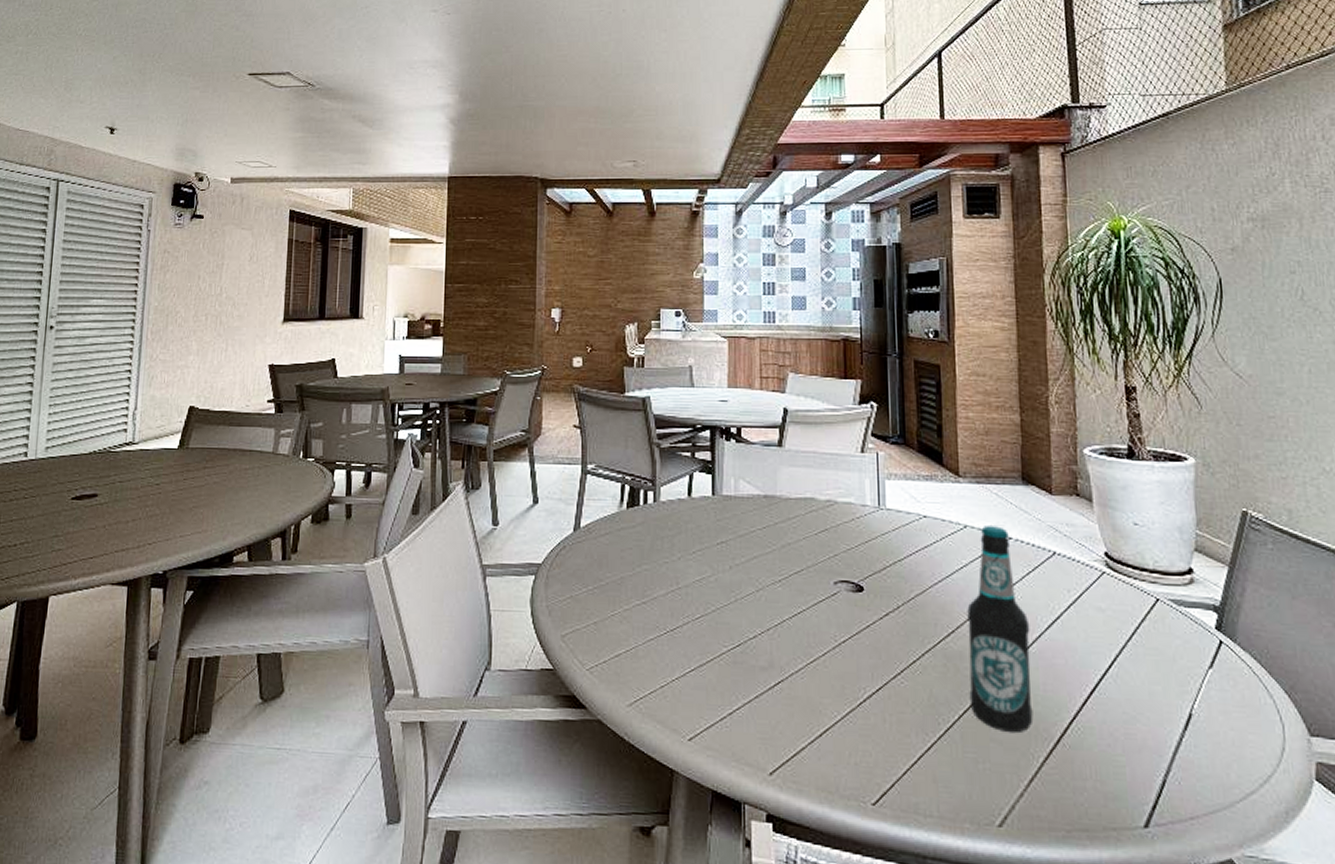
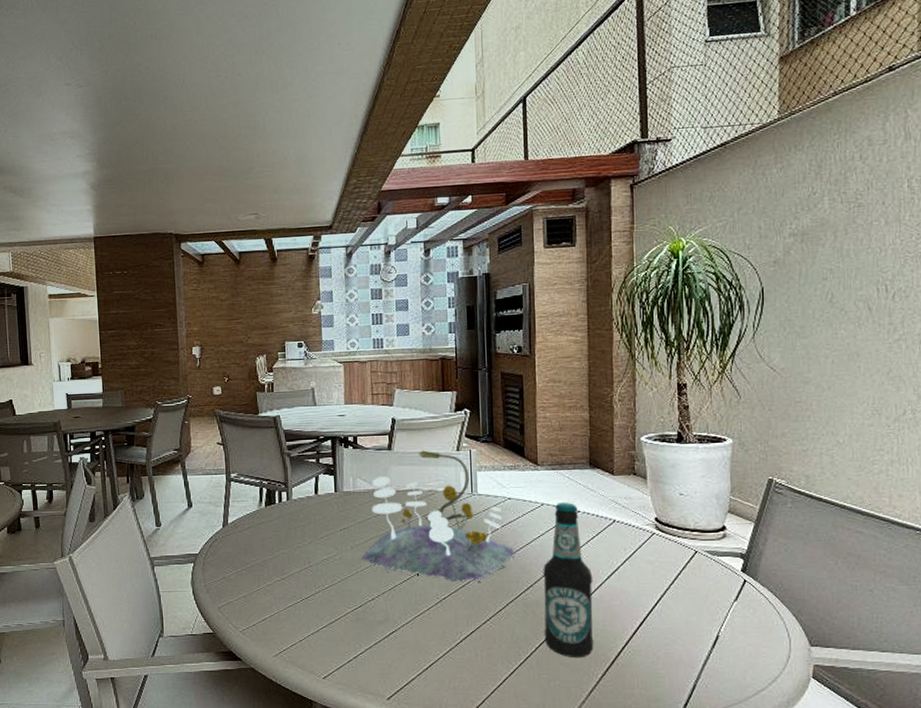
plant: none [743,449,934,623] -> present [362,450,516,583]

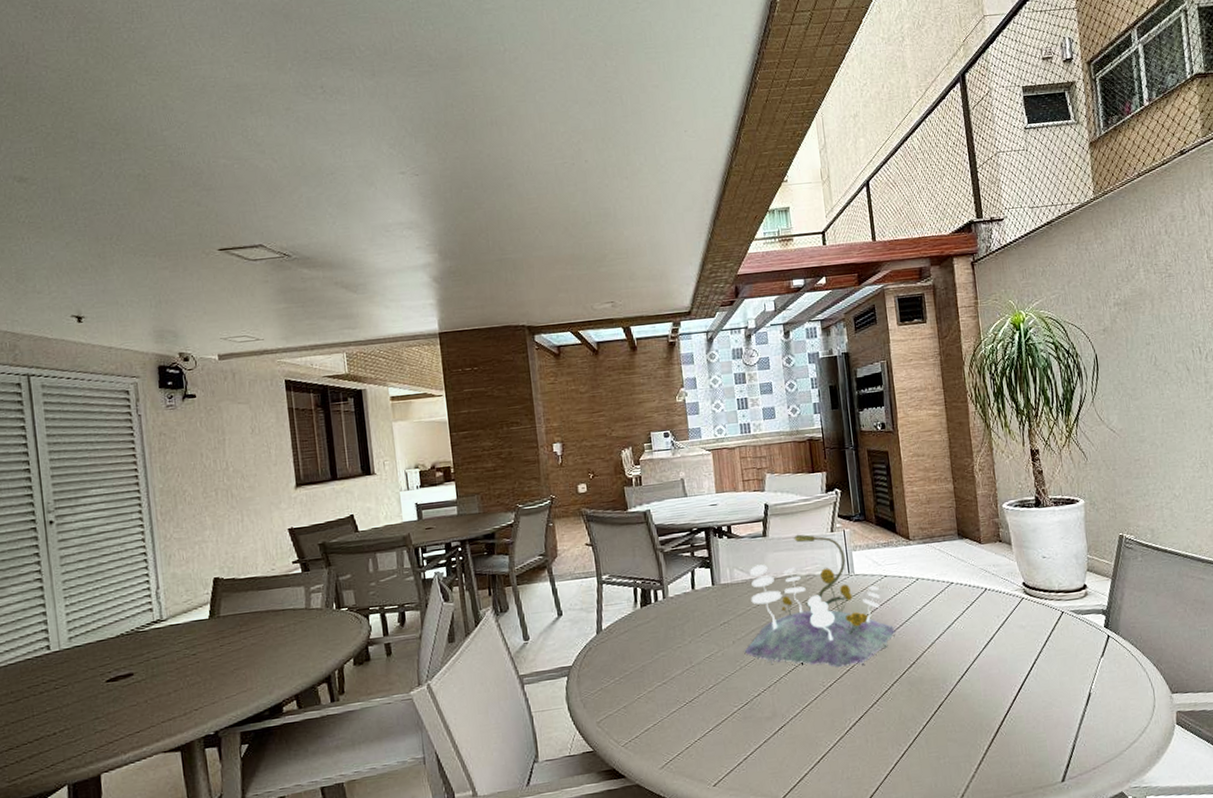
bottle: present [543,503,594,658] -> none [923,575,979,732]

